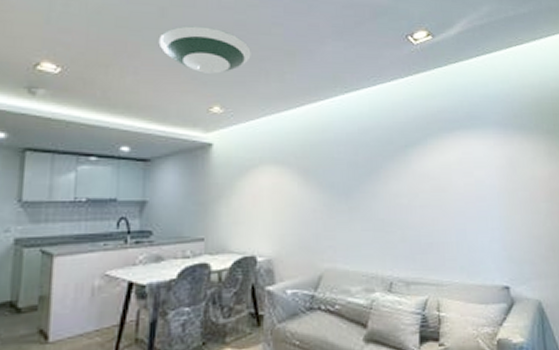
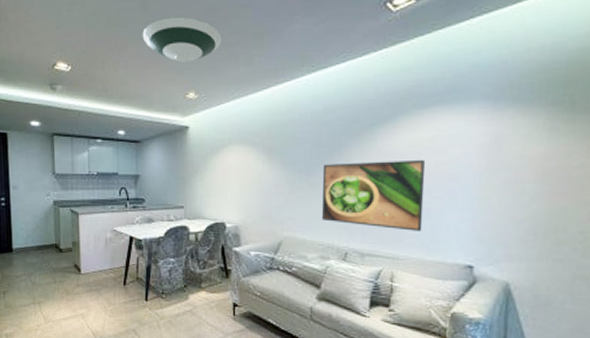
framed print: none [361,181,461,254] -> present [322,159,426,231]

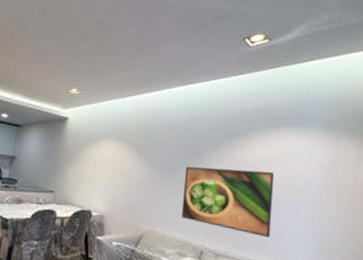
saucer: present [142,16,222,62] -> none [36,23,107,63]

